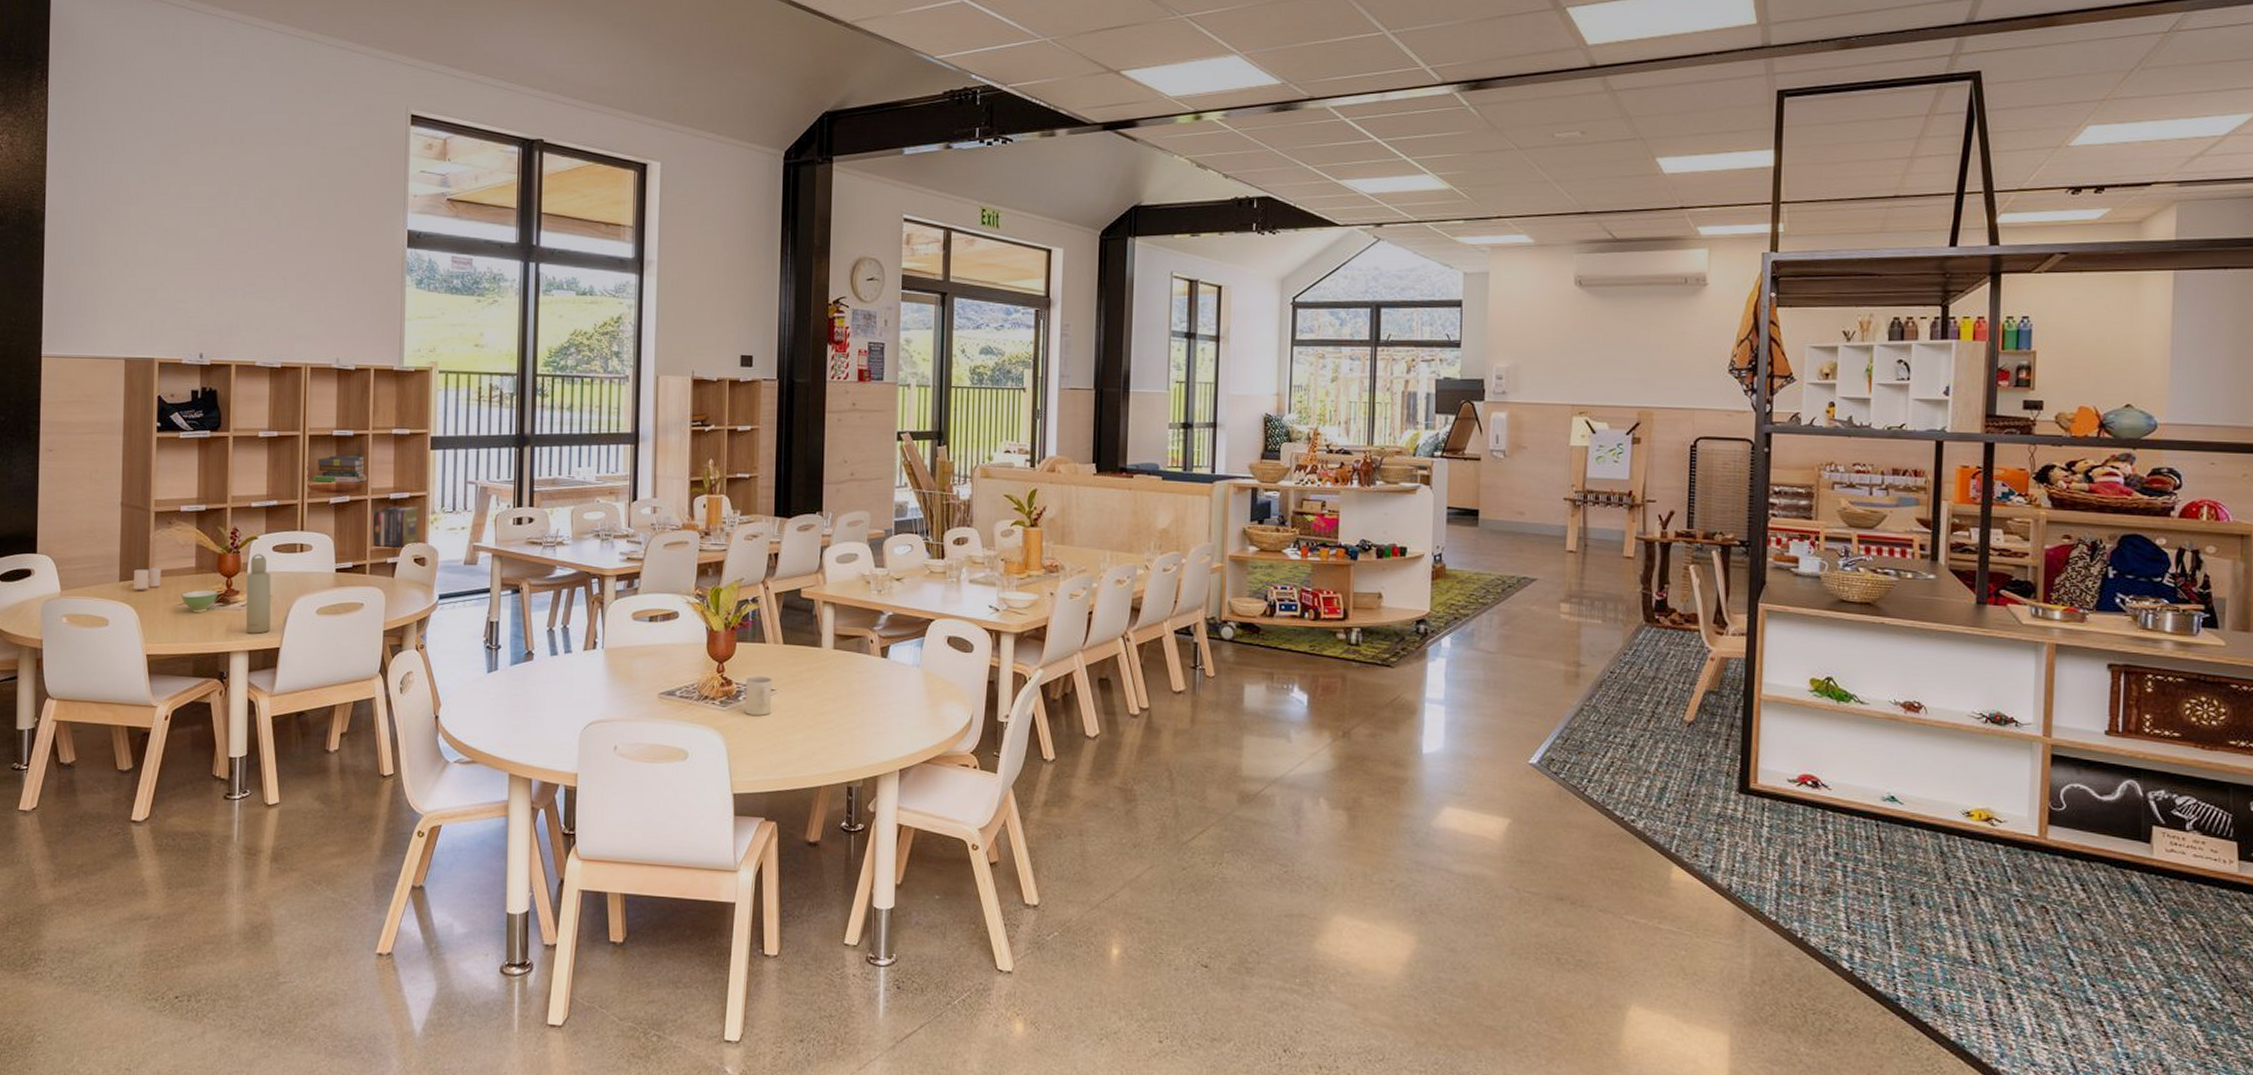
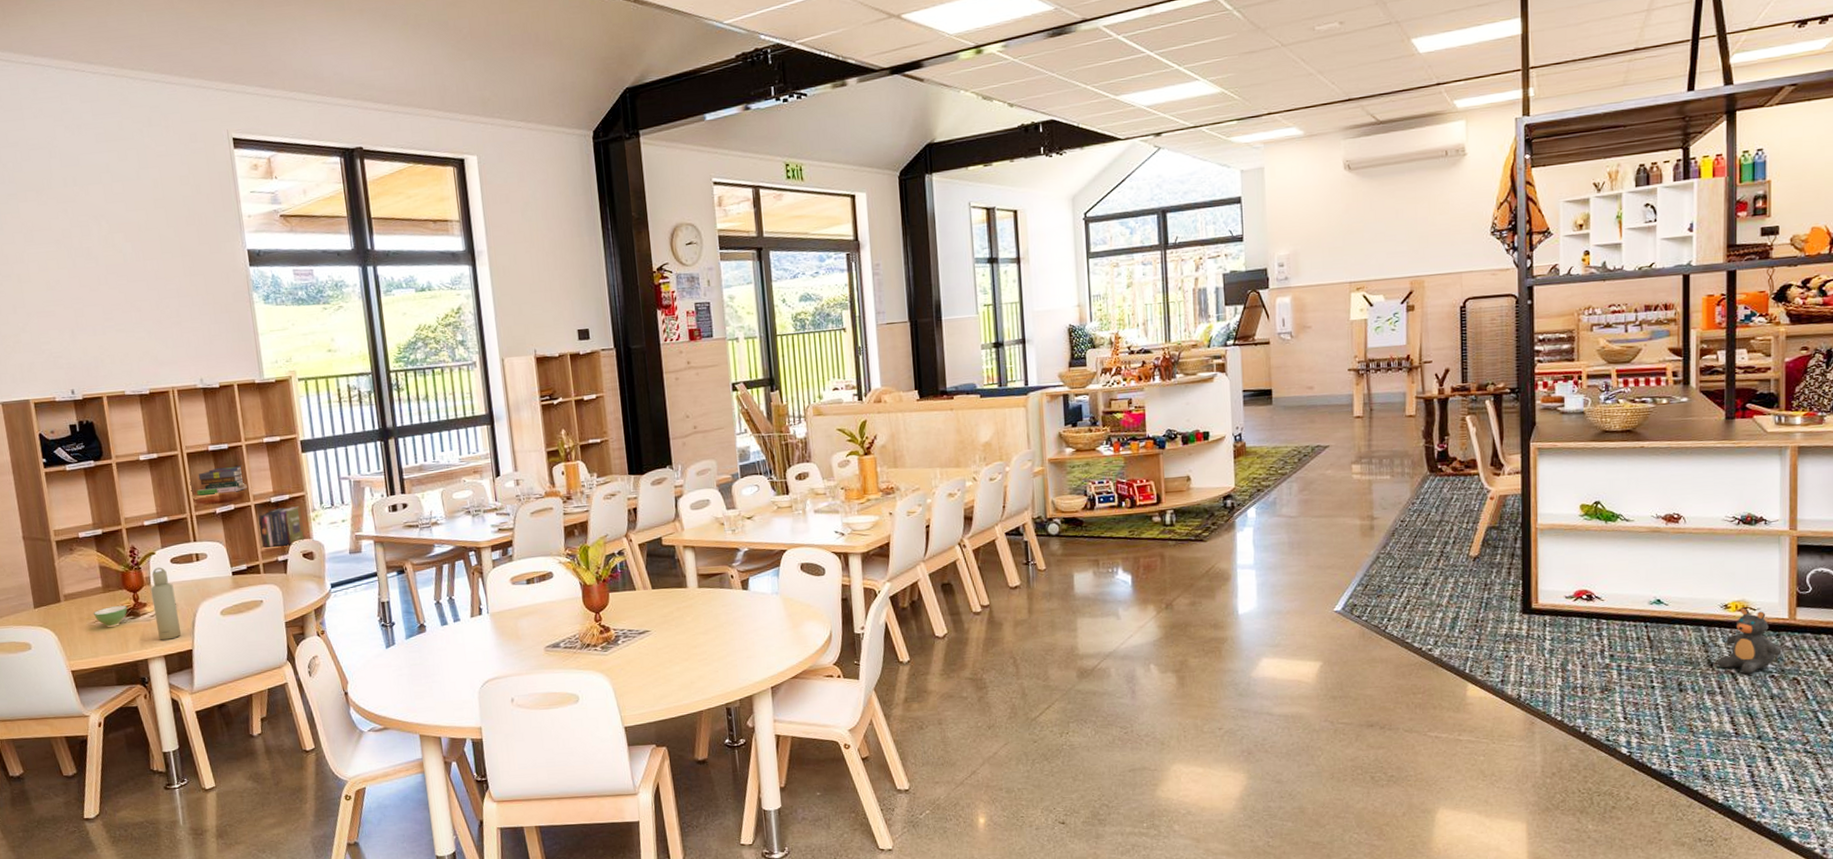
cup: present [133,567,161,590] -> none [46,591,73,614]
cup: present [744,675,773,716] -> none [622,619,648,656]
stuffed animal: none [1955,817,2030,895] -> present [1717,607,1782,674]

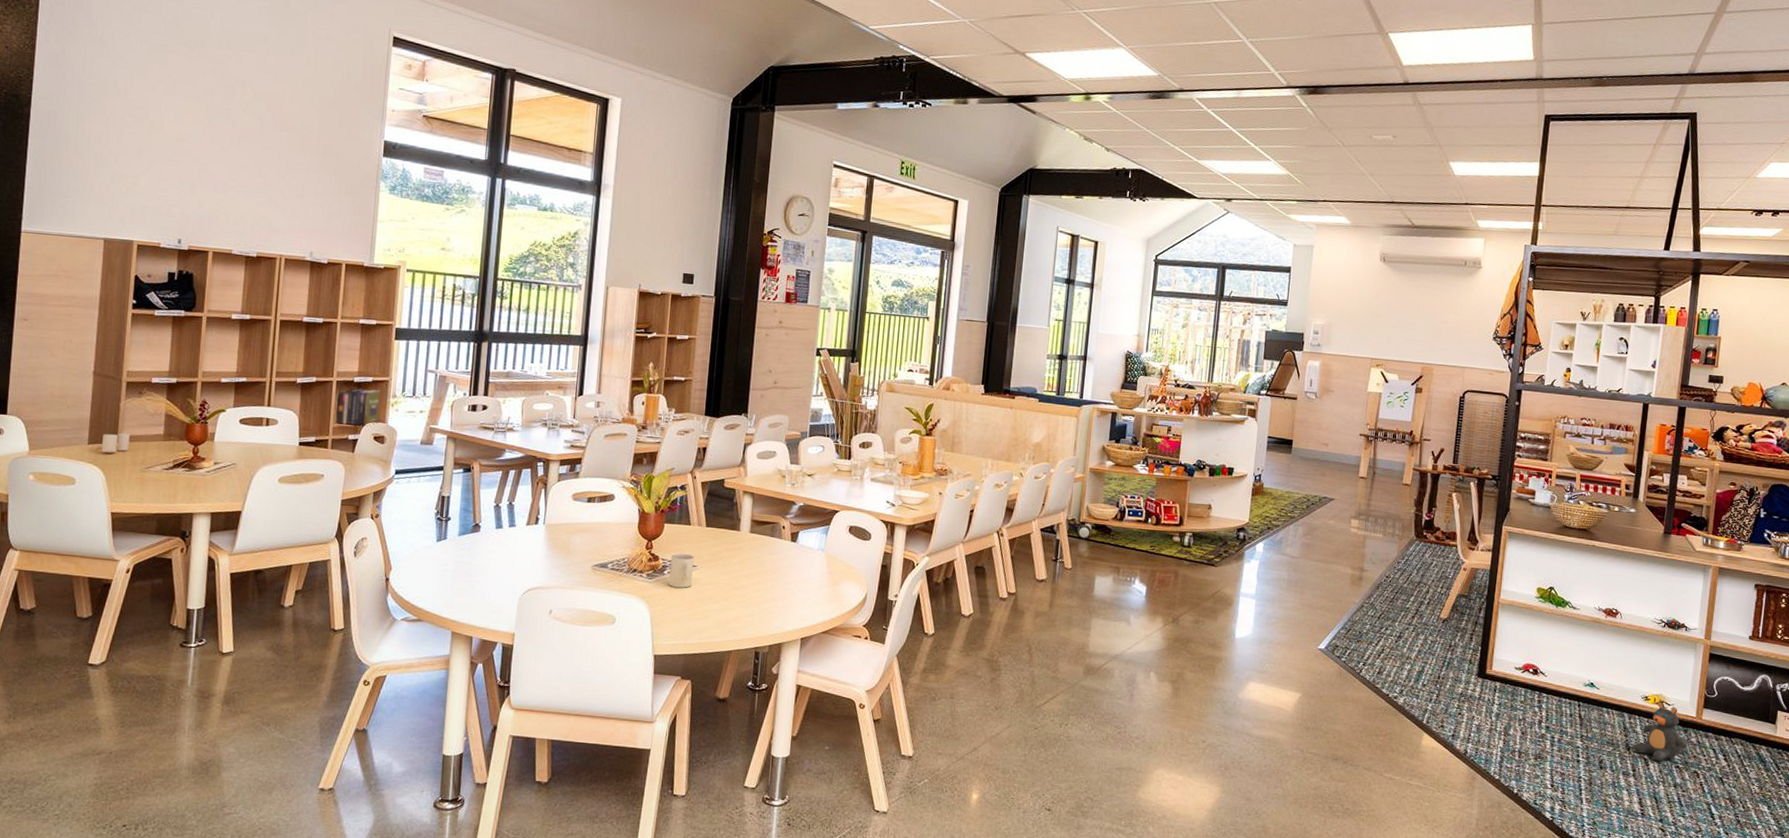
cup: none [46,591,73,614] -> present [101,433,130,454]
bowl: present [93,605,128,628] -> none [147,455,185,477]
bottle: present [150,567,182,640] -> none [210,425,237,498]
books: present [196,465,247,496] -> none [282,339,334,366]
cup: none [622,619,648,656] -> present [668,553,695,588]

